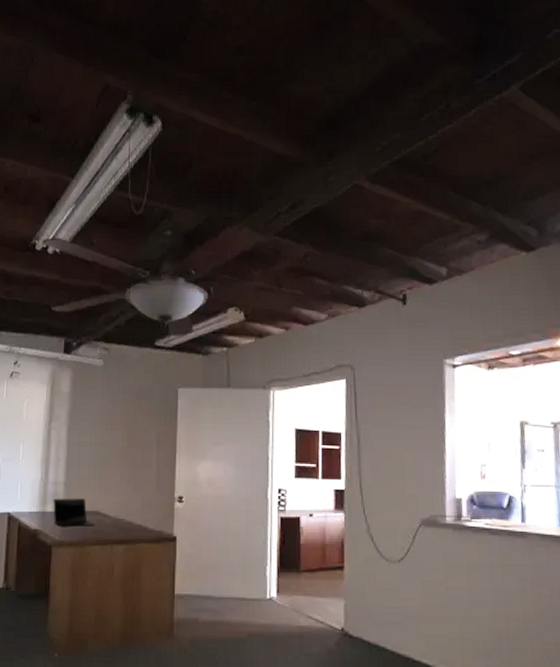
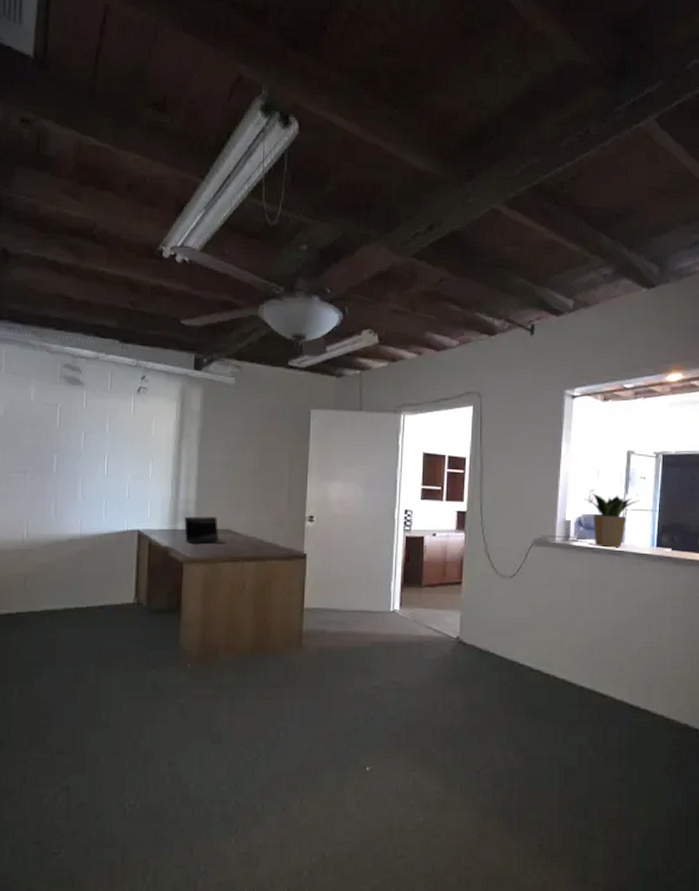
potted plant: none [475,468,541,529] -> present [584,493,641,548]

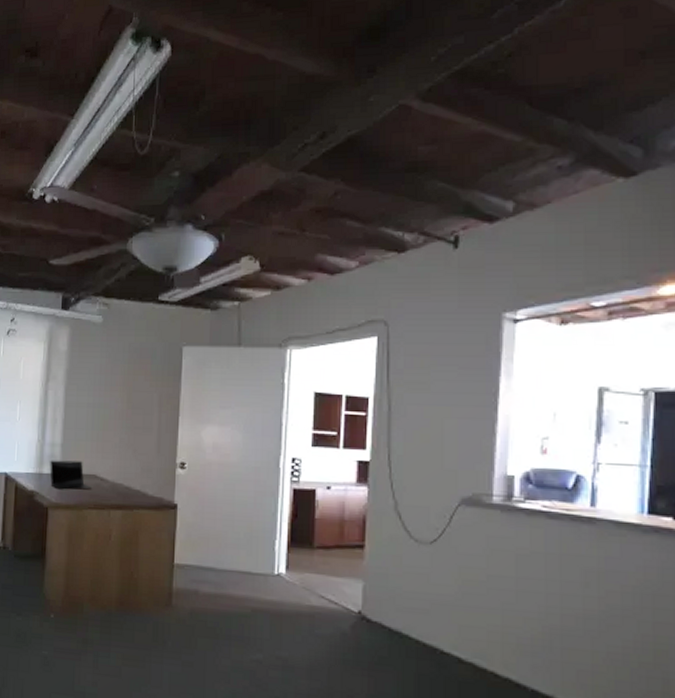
potted plant: present [584,493,641,548] -> none [534,441,621,513]

